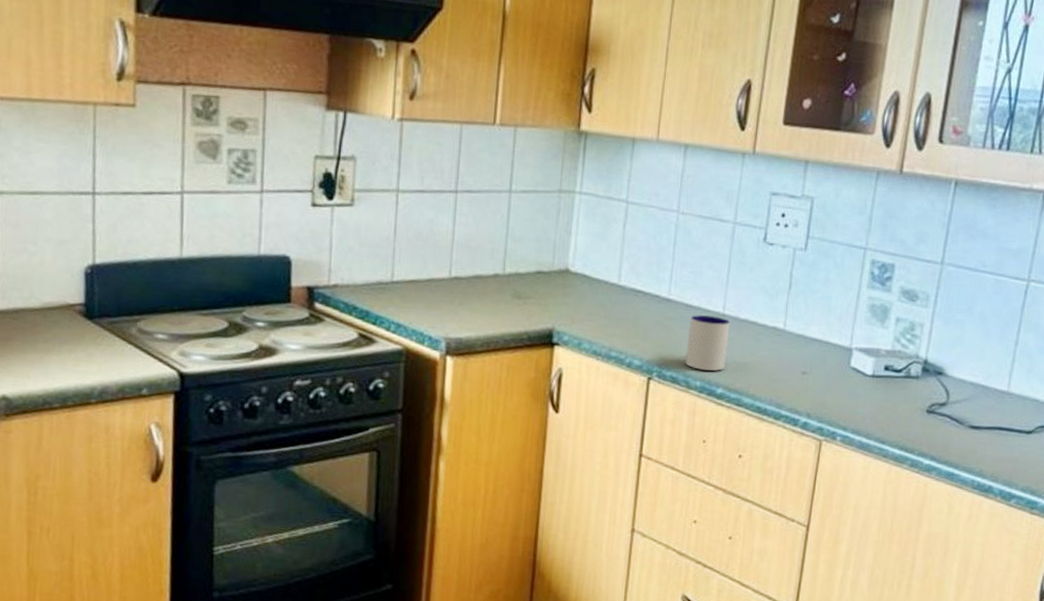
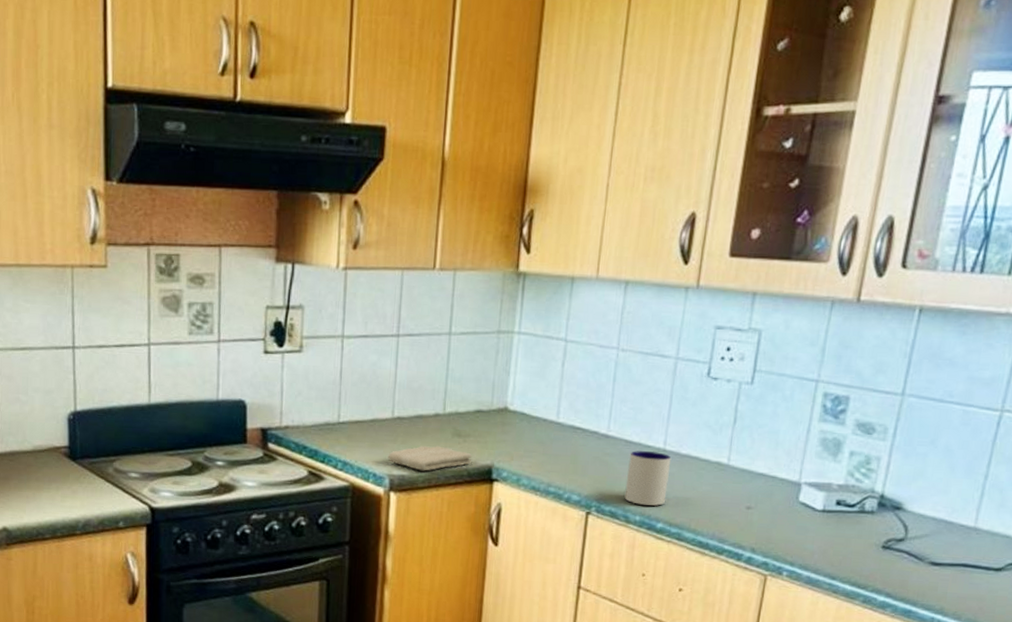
washcloth: none [444,307,533,335] -> present [388,445,472,471]

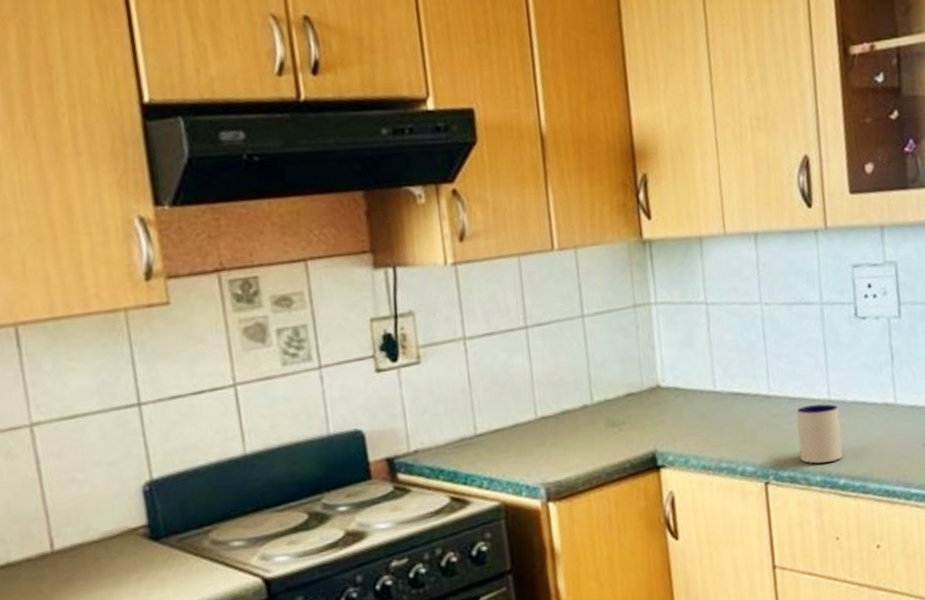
washcloth: present [388,445,472,471] -> none [538,440,633,473]

